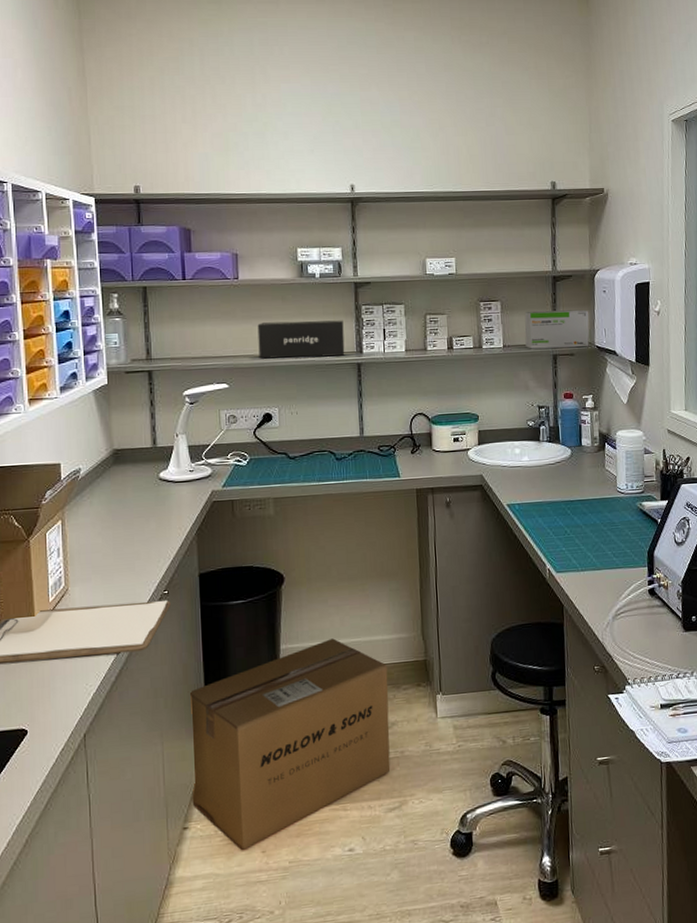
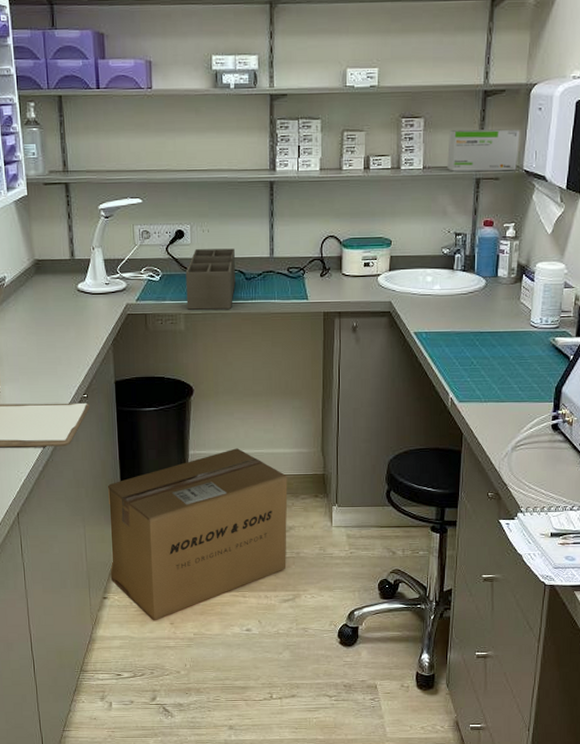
box: present [257,320,345,359] -> none [170,135,258,174]
desk organizer: none [274,429,326,494] -> present [185,248,235,310]

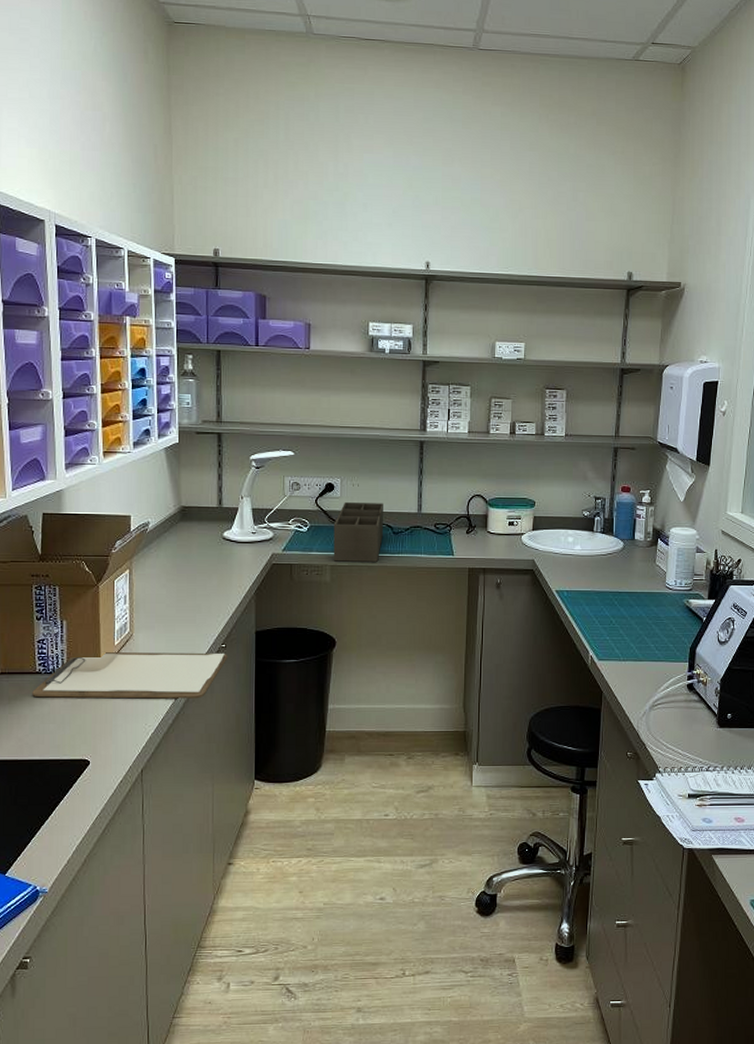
box: present [106,448,288,621] -> none [237,703,428,889]
medicine box: present [447,129,520,172] -> none [587,401,654,442]

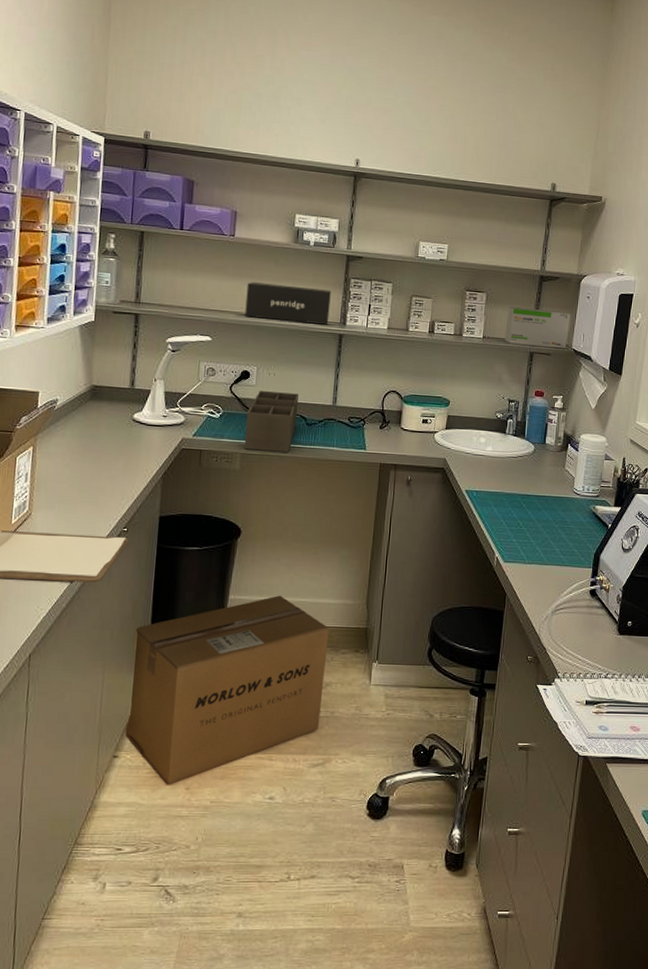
box: none [237,703,428,889] -> present [125,595,329,785]
box: none [325,394,409,432] -> present [244,282,331,325]
medicine box: none [587,401,654,442] -> present [505,306,571,349]

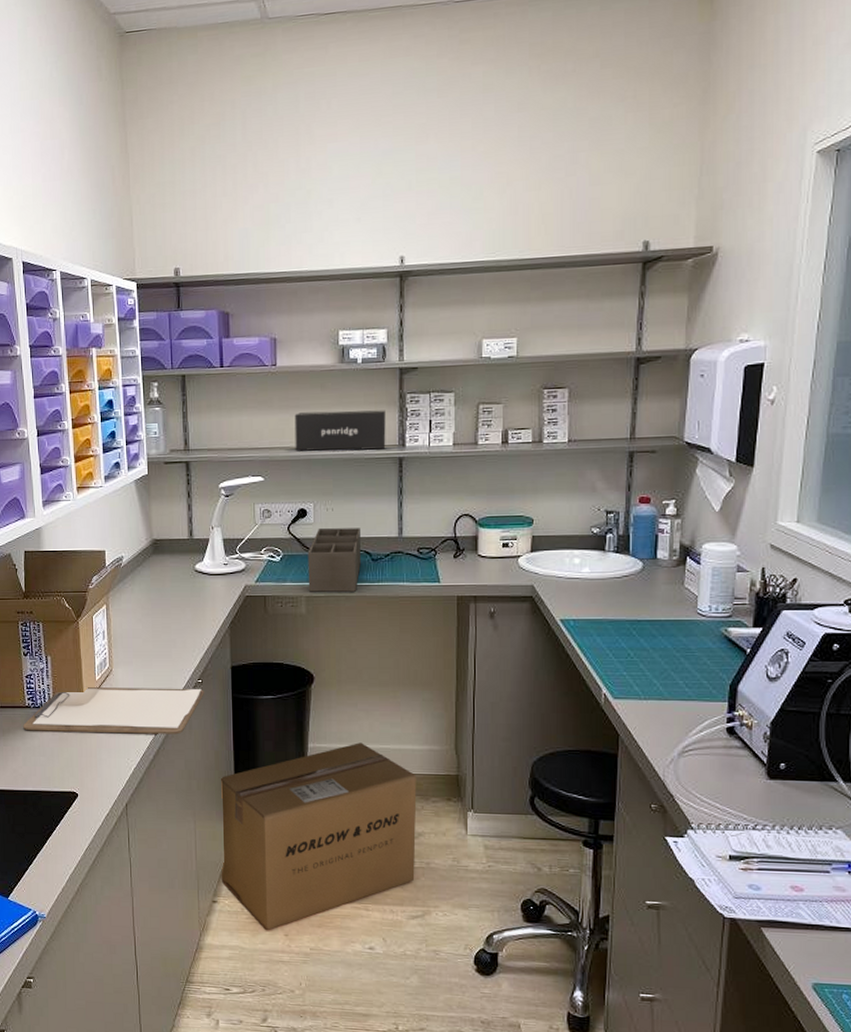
medicine box: present [505,306,571,349] -> none [596,397,679,445]

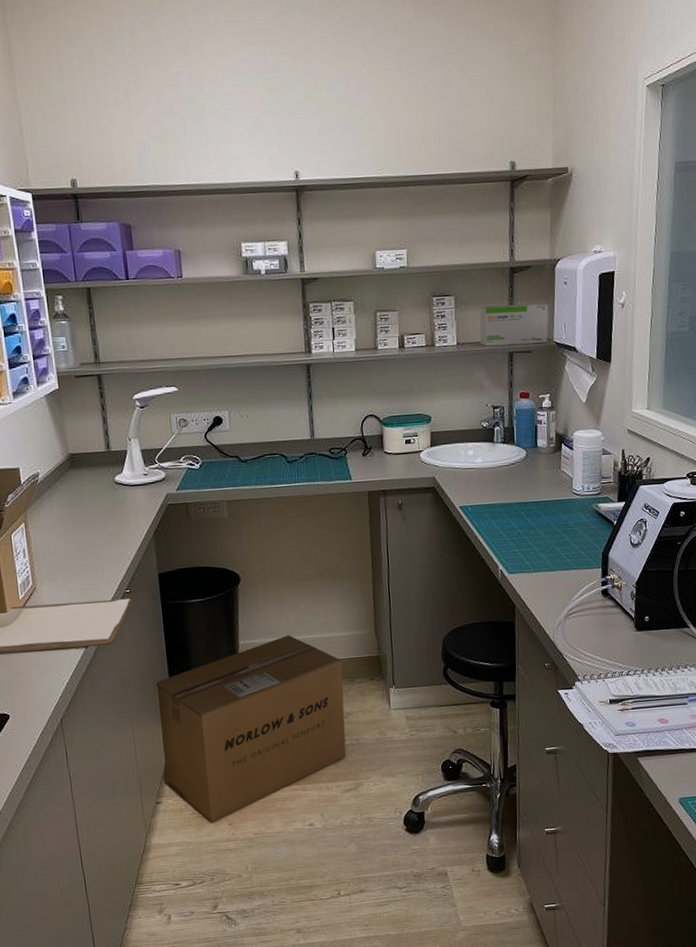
box: present [294,410,386,451] -> none [204,319,294,361]
desk organizer: present [307,528,361,592] -> none [226,432,278,497]
medicine box: none [596,397,679,445] -> present [479,303,549,347]

